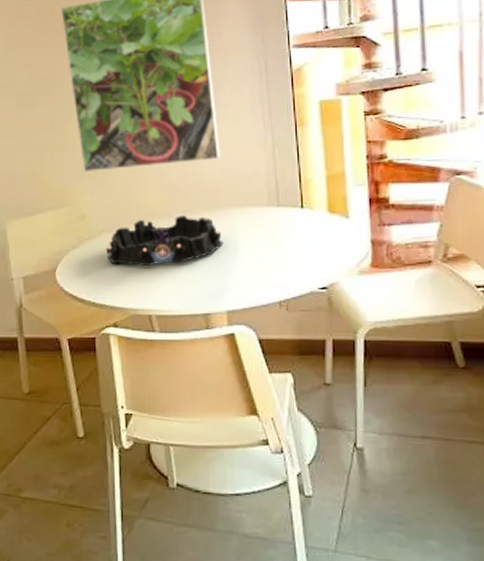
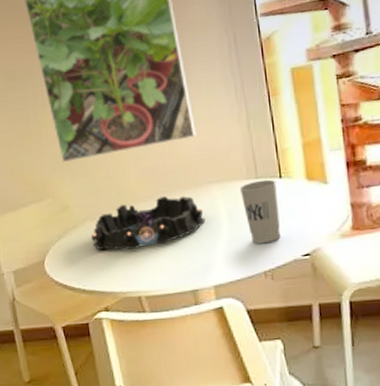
cup: none [260,208,298,273] -> present [239,179,281,244]

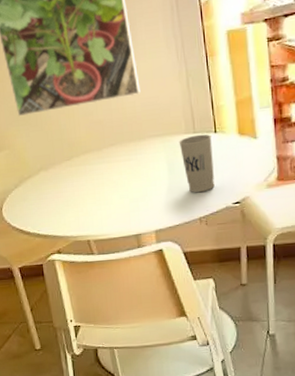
decorative bowl: present [91,196,206,251] -> none [45,148,148,198]

